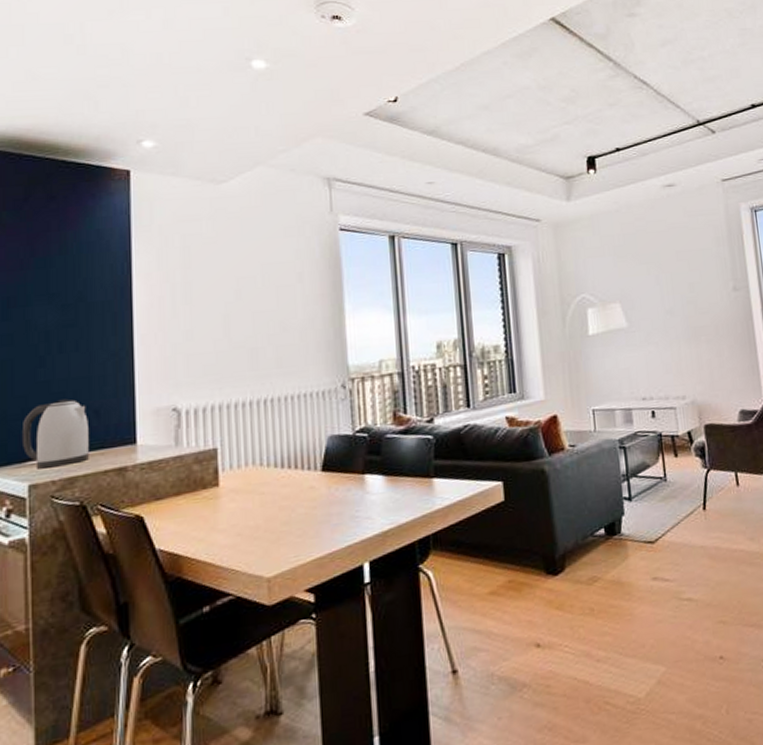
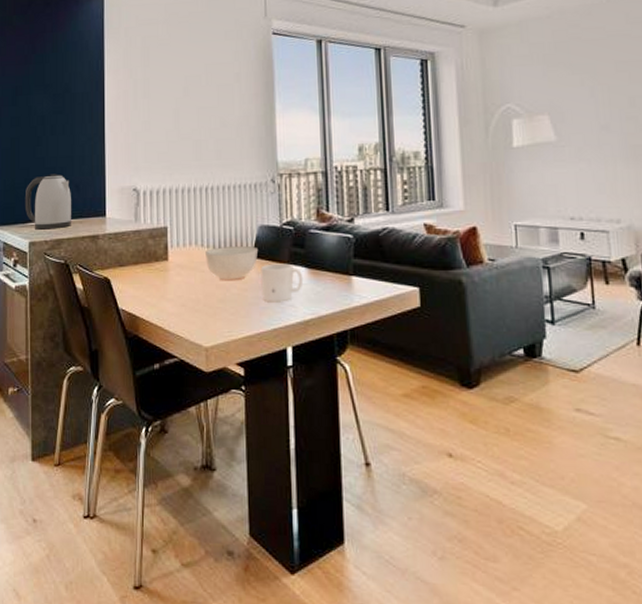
bowl: none [265,459,329,501] -> present [205,245,259,281]
mug: none [331,473,381,518] -> present [261,263,304,302]

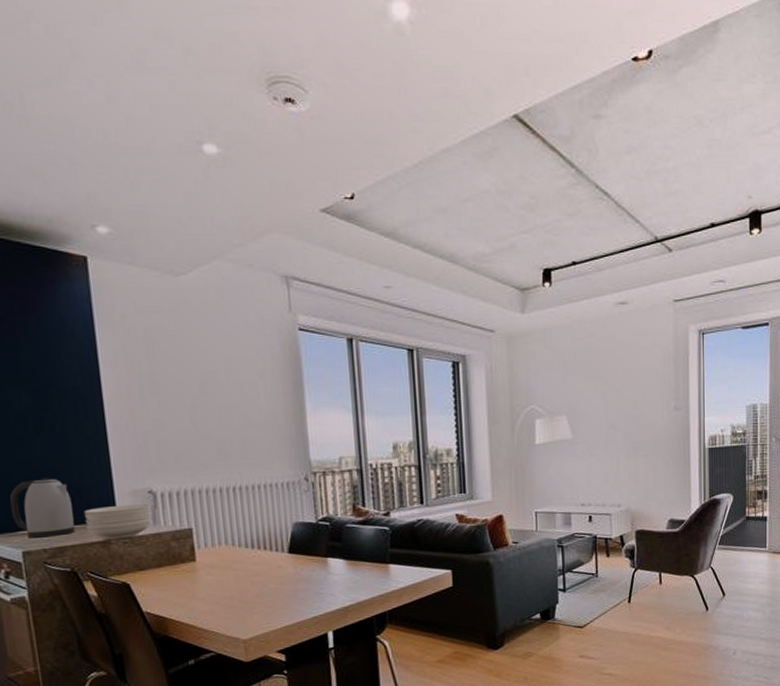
bowl: none [80,200,133,235] -> present [83,503,151,541]
bowl: present [205,245,259,281] -> none [237,542,295,577]
mug: present [261,263,304,302] -> none [297,556,342,594]

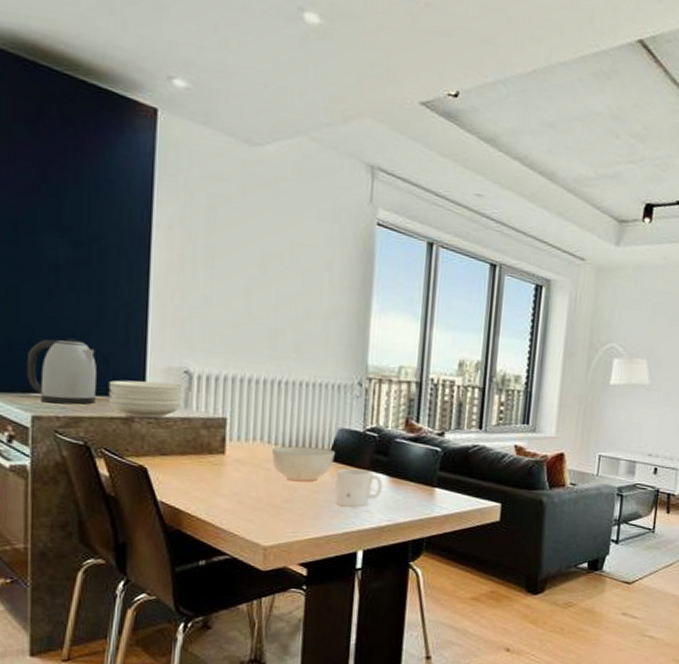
bowl: none [237,542,295,577] -> present [272,446,336,482]
mug: none [297,556,342,594] -> present [334,468,383,507]

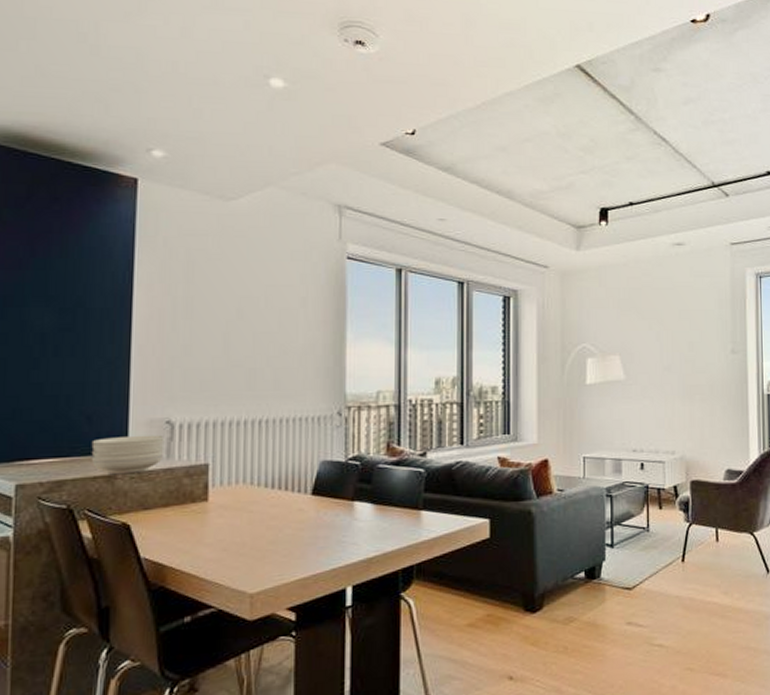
kettle: present [26,338,97,405] -> none [11,402,80,470]
bowl: present [272,446,336,482] -> none [255,482,319,521]
mug: present [334,468,383,507] -> none [320,500,369,542]

